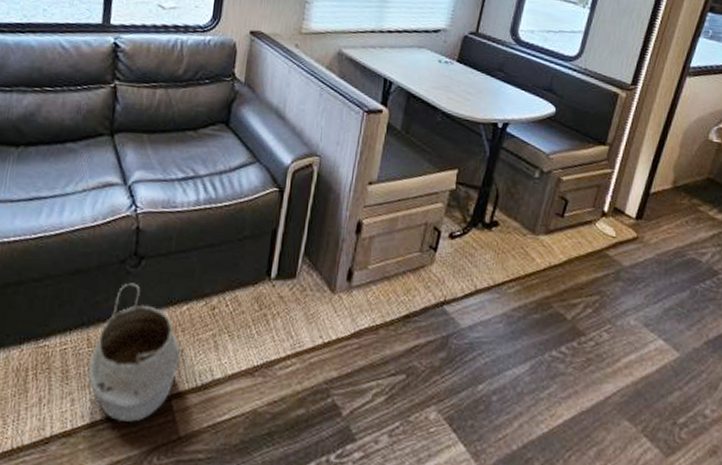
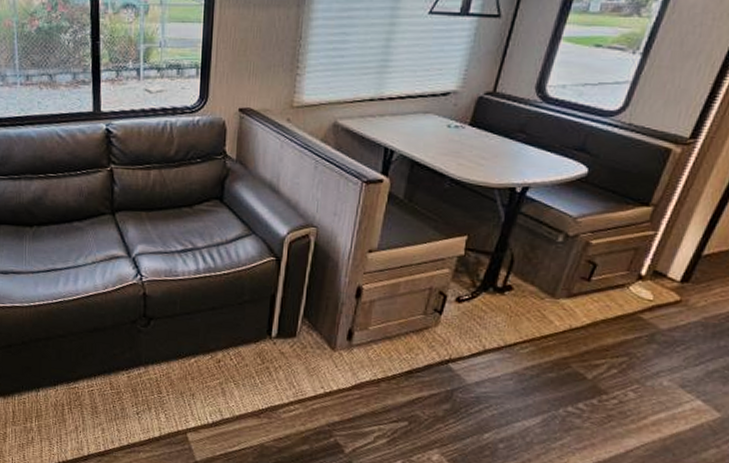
woven basket: present [87,282,181,422] -> none [112,339,192,448]

